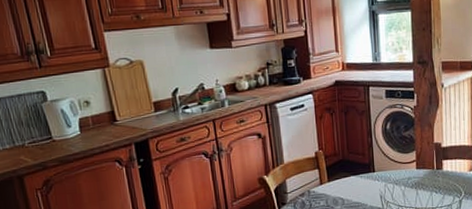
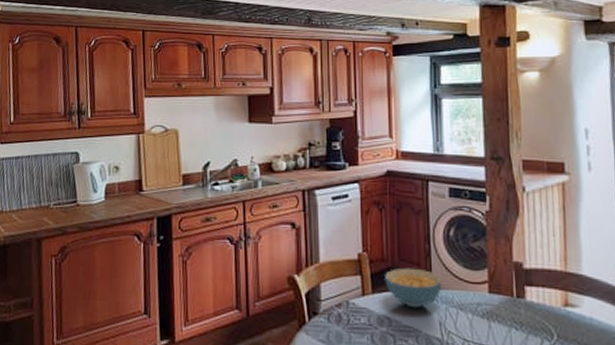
cereal bowl: none [337,158,382,189] -> present [385,267,443,309]

